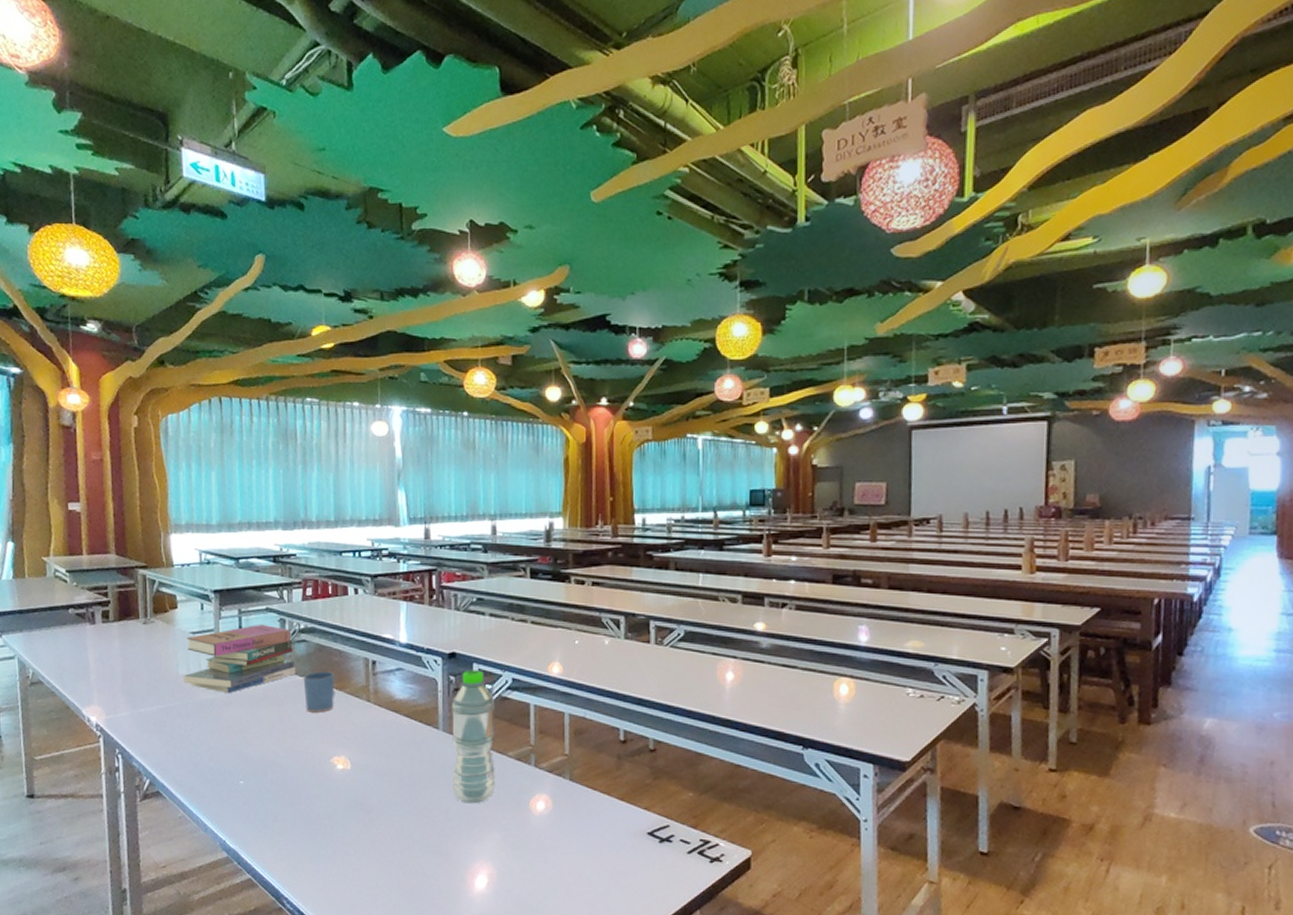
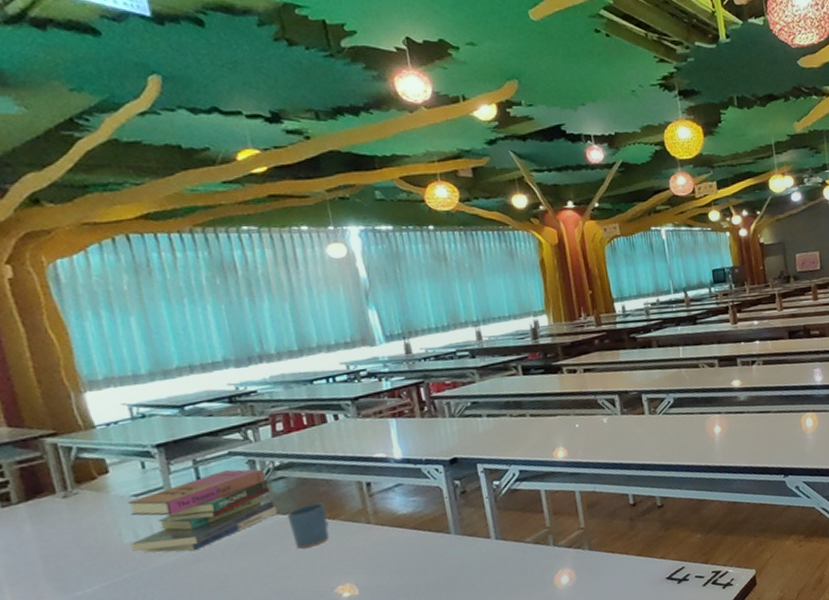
water bottle: present [452,670,496,804] -> none [460,469,518,597]

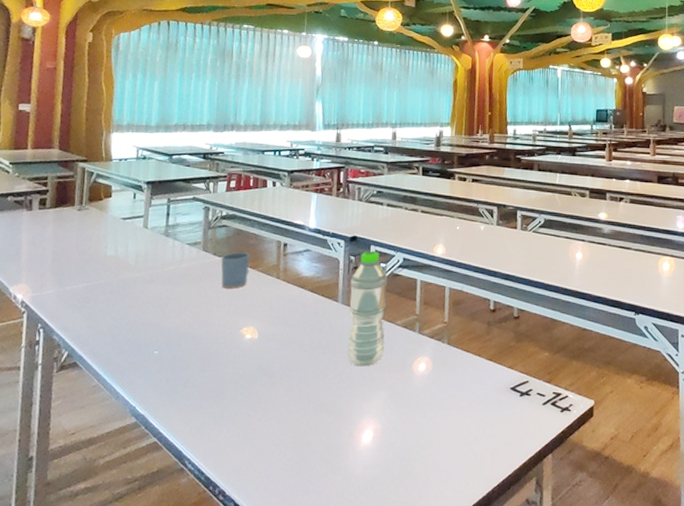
books: present [128,469,278,553] -> none [110,211,216,273]
water bottle: none [460,469,518,597] -> present [347,251,387,367]

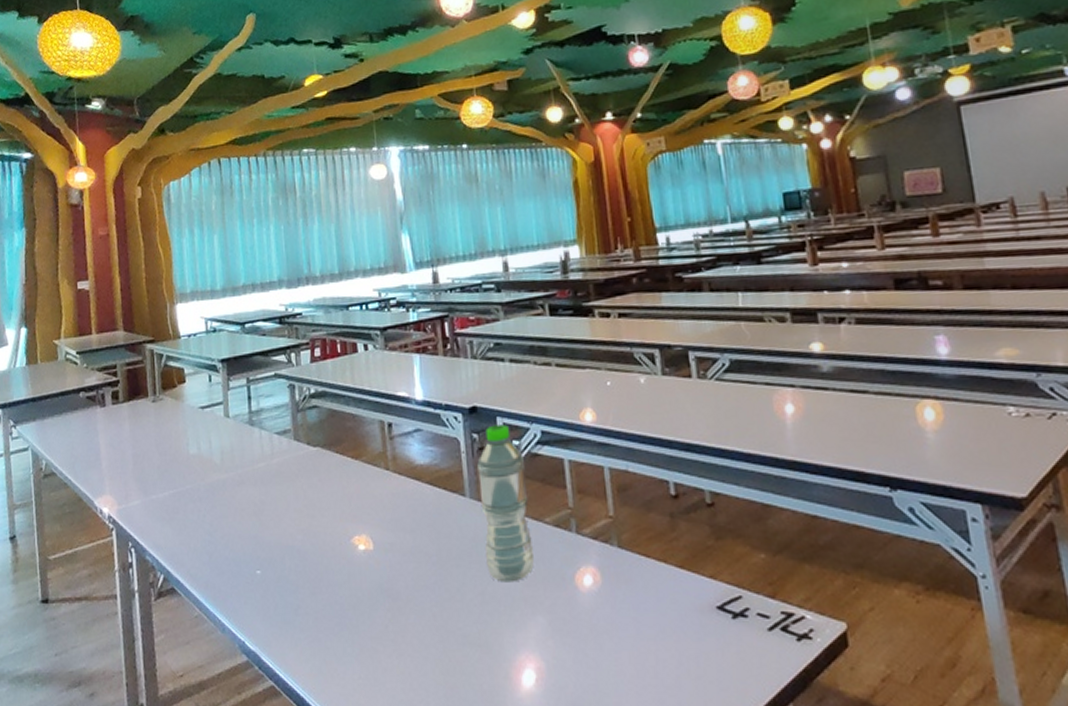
mug: present [221,252,250,289] -> none [316,439,351,487]

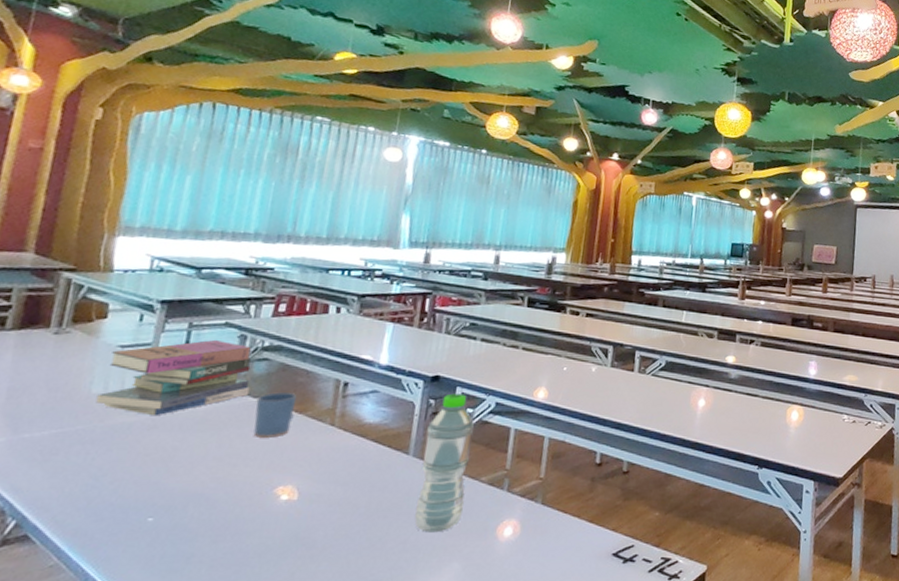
books: none [194,391,309,472] -> present [95,339,251,417]
mug: none [316,439,351,487] -> present [253,392,297,438]

